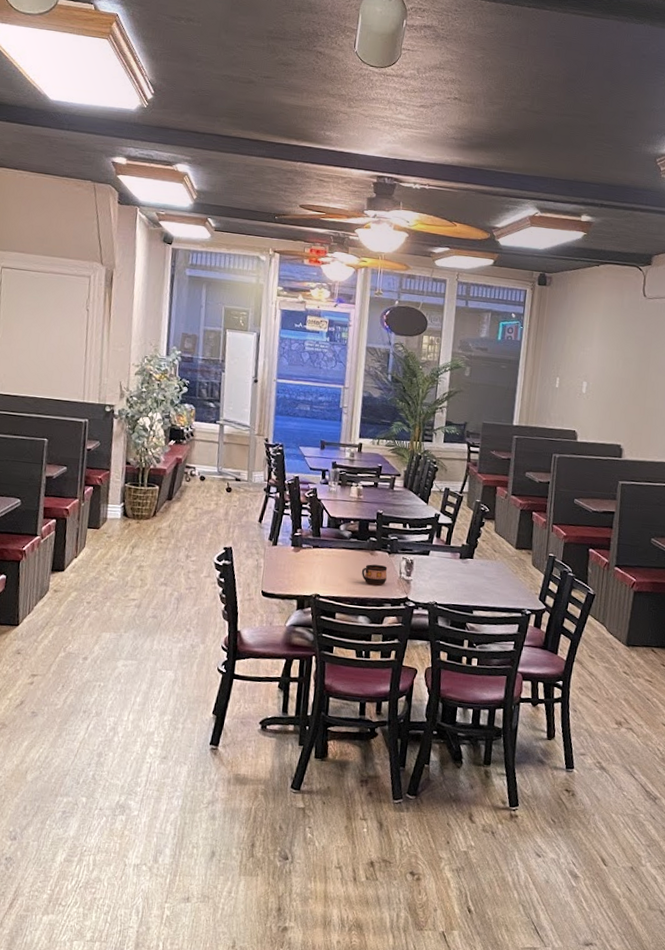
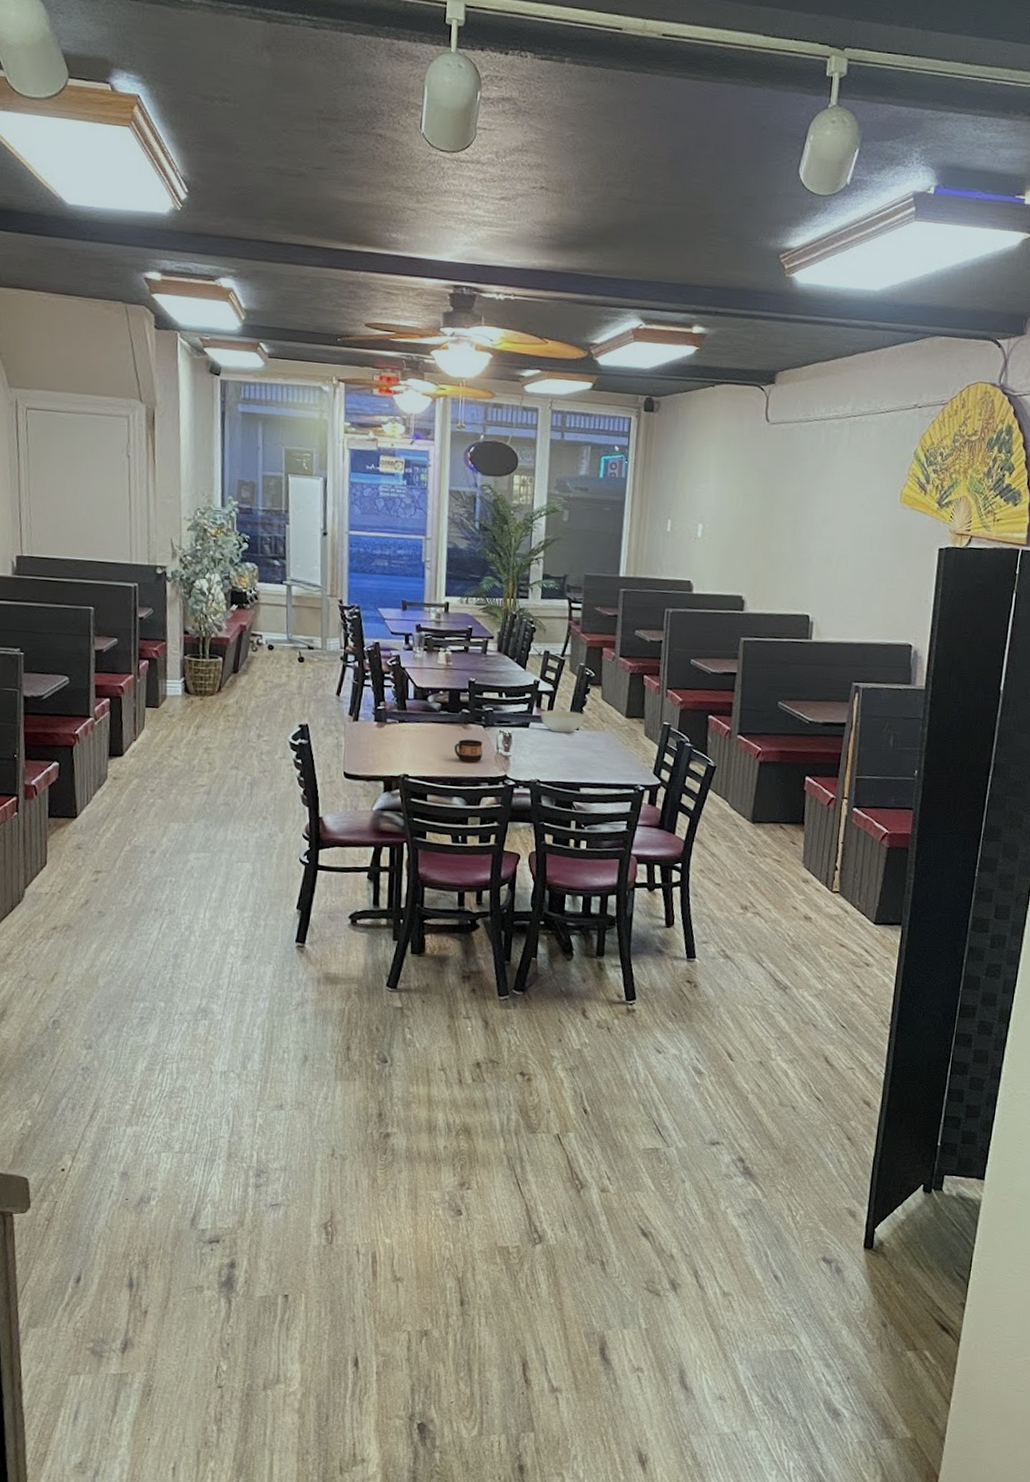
bowl: none [439,540,480,562] -> present [540,709,585,733]

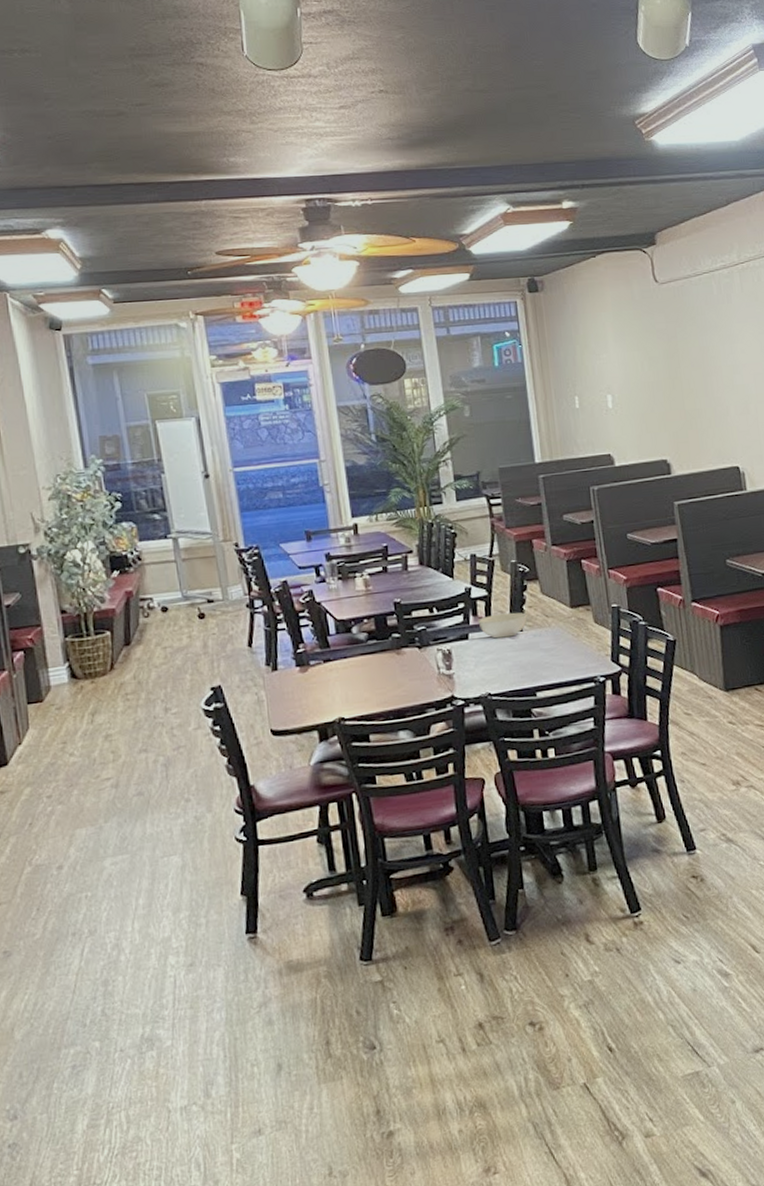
cup: present [454,739,483,763] -> none [390,664,423,691]

